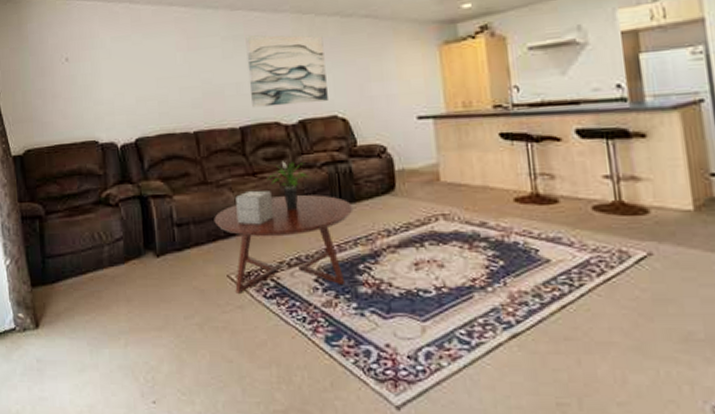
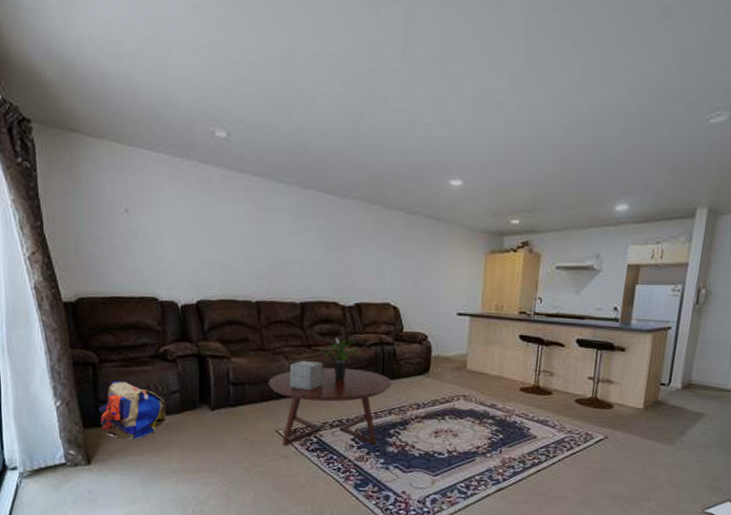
backpack: none [45,232,112,296] -> present [98,380,166,439]
wall art: present [245,34,328,108] -> none [313,216,387,290]

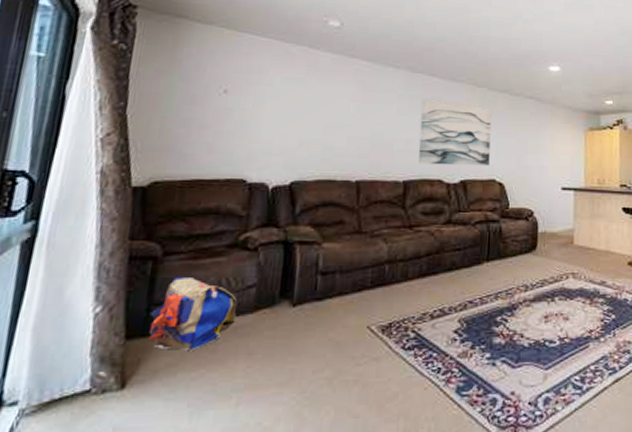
coffee table: present [268,368,392,446] -> none [362,250,499,345]
decorative box: present [290,360,324,391] -> none [387,242,426,277]
wall art: none [313,216,387,290] -> present [418,97,492,167]
potted plant: present [320,337,360,381] -> none [422,216,464,263]

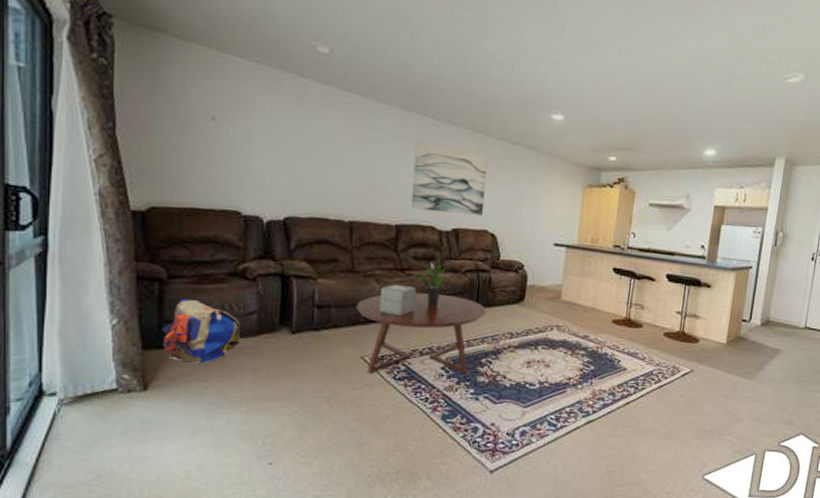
coffee table: none [362,250,499,345] -> present [356,293,487,374]
decorative box: none [387,242,426,277] -> present [379,284,417,316]
potted plant: none [422,216,464,263] -> present [414,262,455,307]

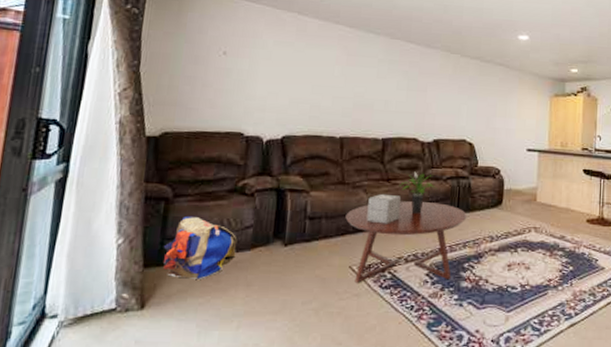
wall art: present [411,138,488,217] -> none [396,61,464,128]

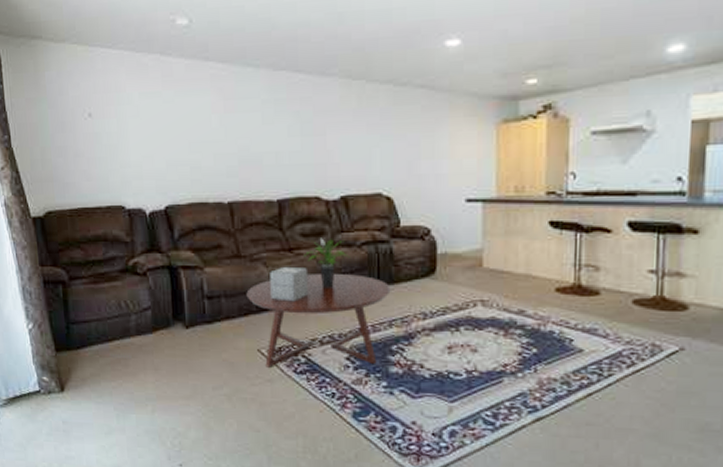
backpack: present [162,215,237,279] -> none [69,298,139,363]

